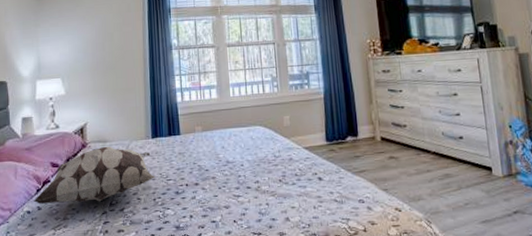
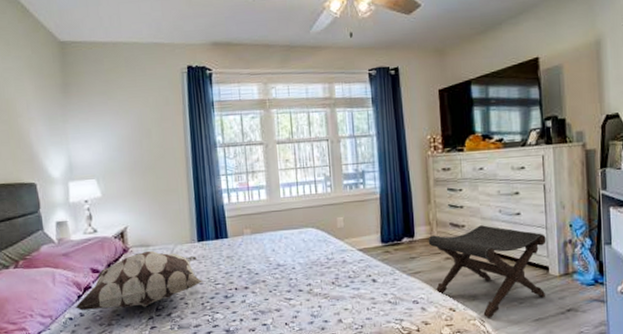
footstool: none [371,125,490,219] -> present [428,225,546,318]

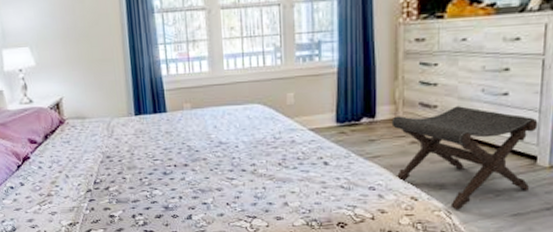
decorative pillow: present [75,250,203,310] -> none [15,123,141,180]

